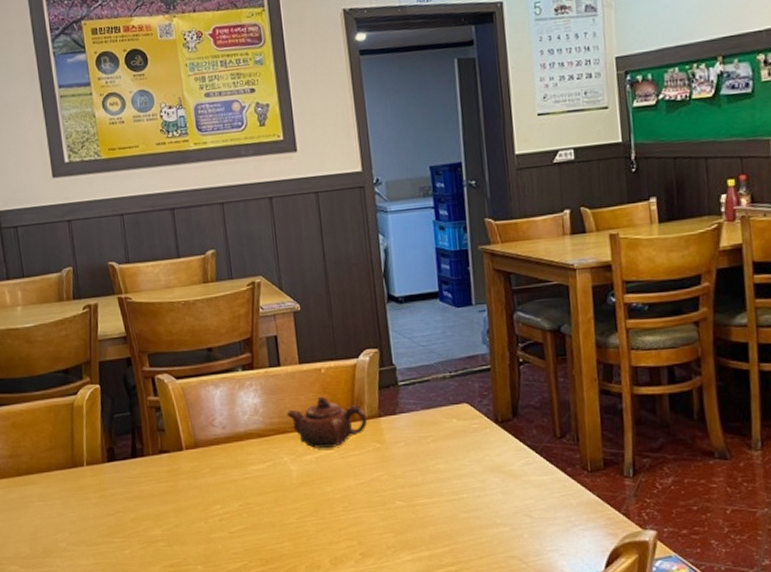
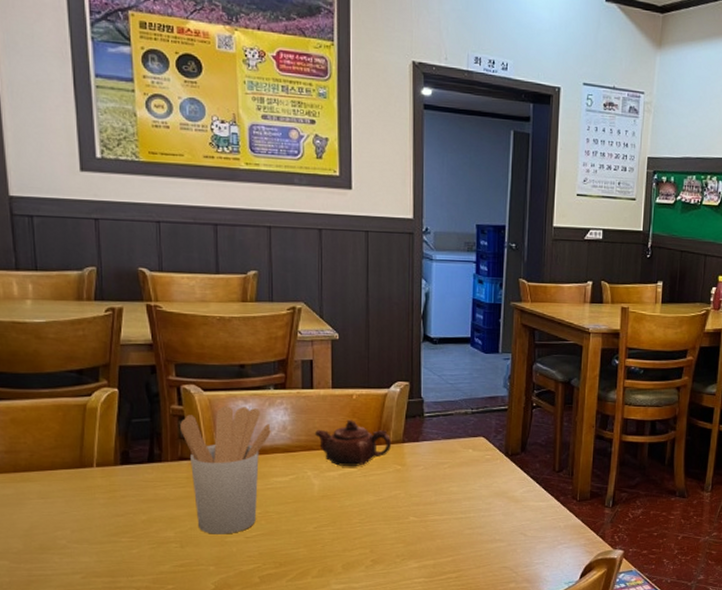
utensil holder: none [157,392,245,531] -> present [180,406,272,534]

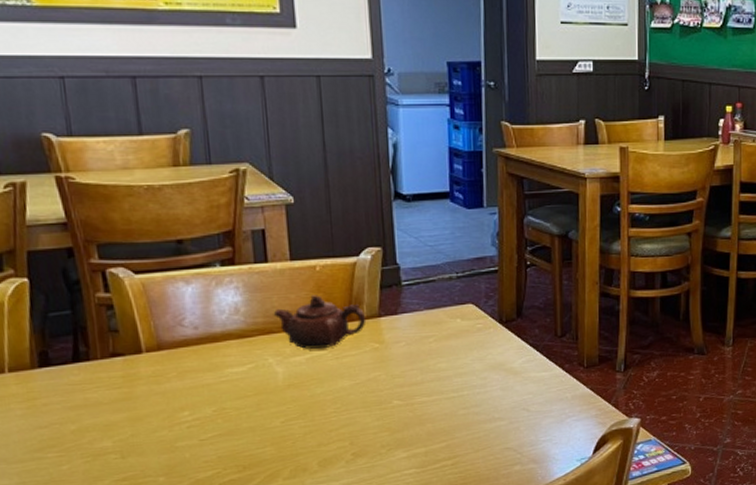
utensil holder: present [180,406,272,534] -> none [109,289,222,440]

